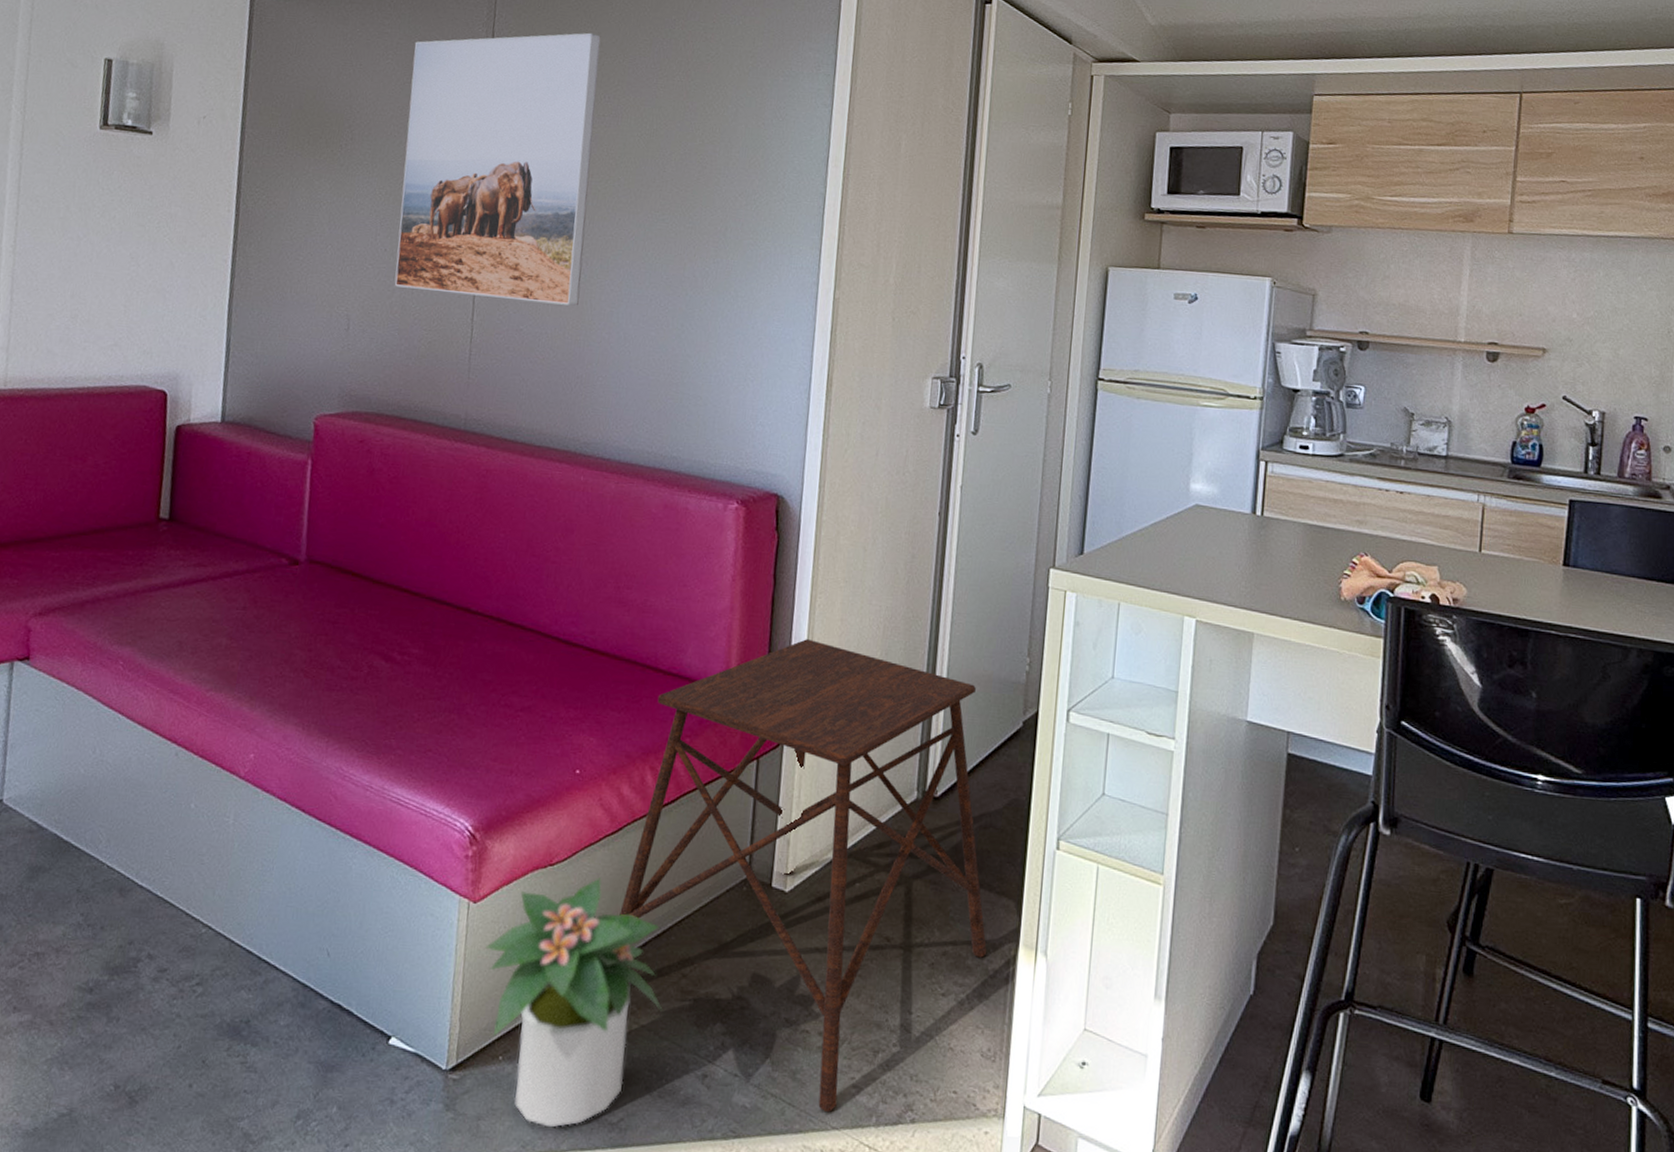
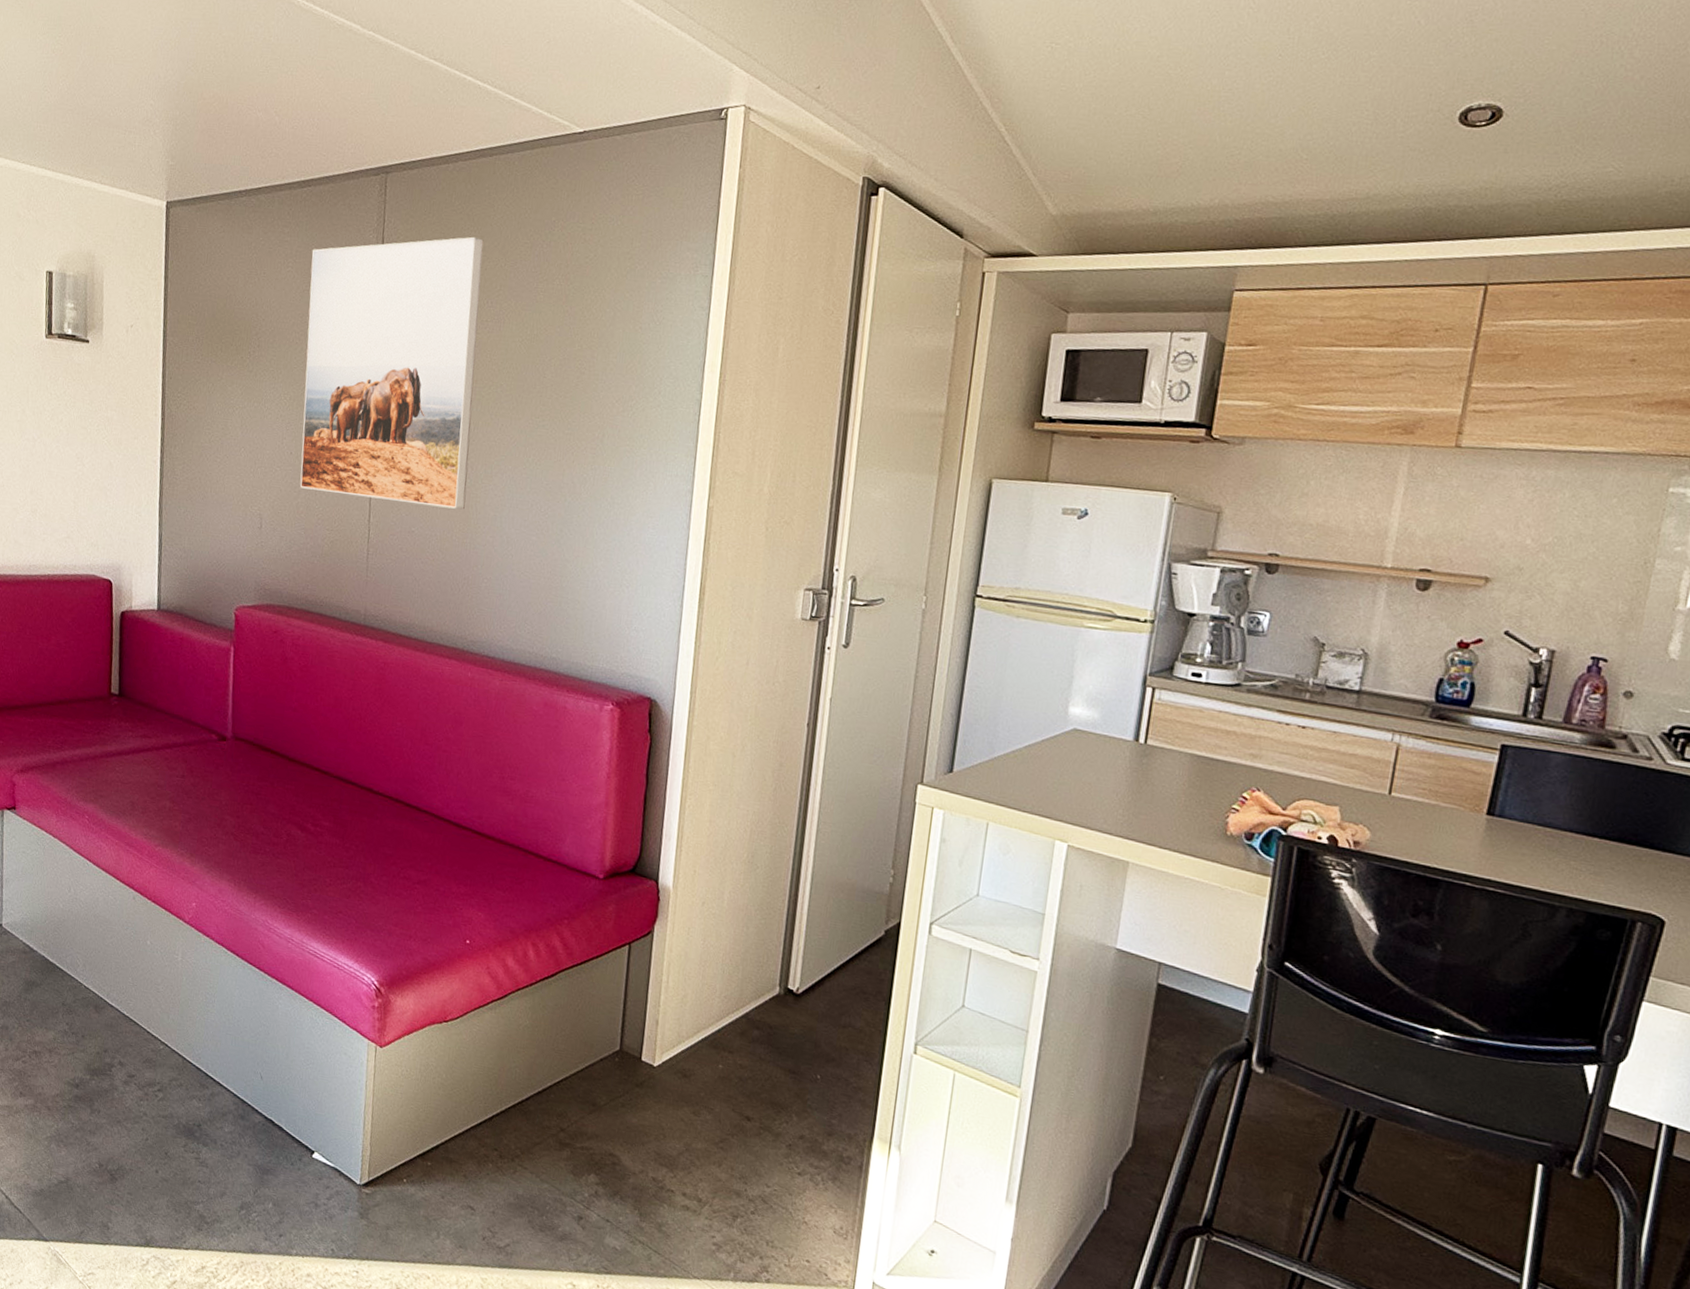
potted plant: present [485,878,663,1128] -> none [390,1036,544,1244]
side table: present [619,639,987,1113] -> none [505,837,843,1264]

